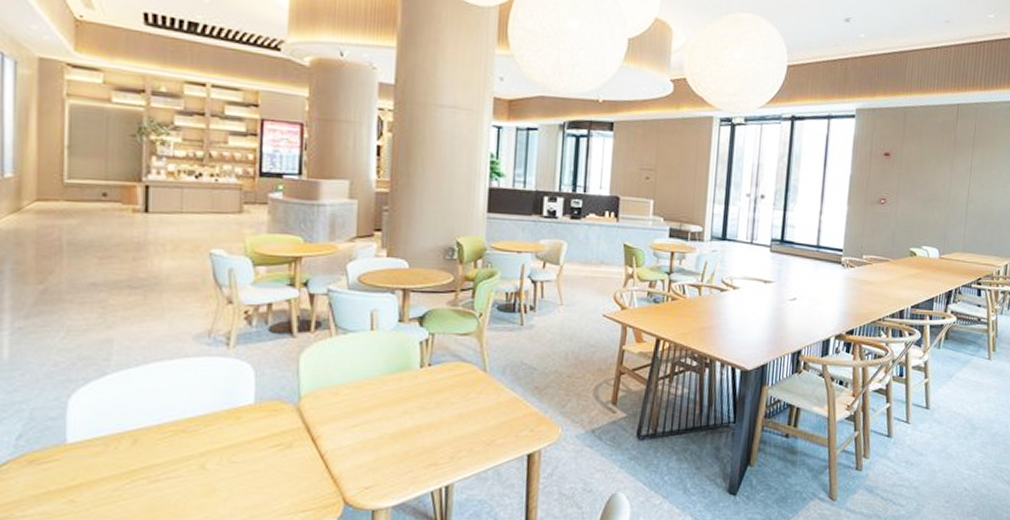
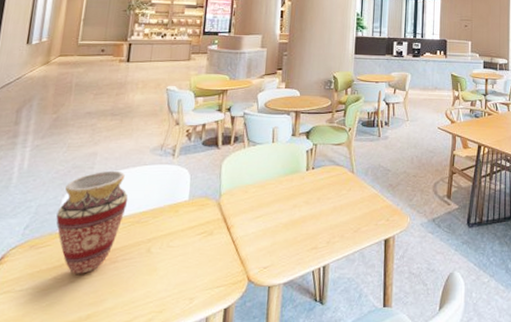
vase: none [62,363,167,496] -> present [56,170,128,274]

